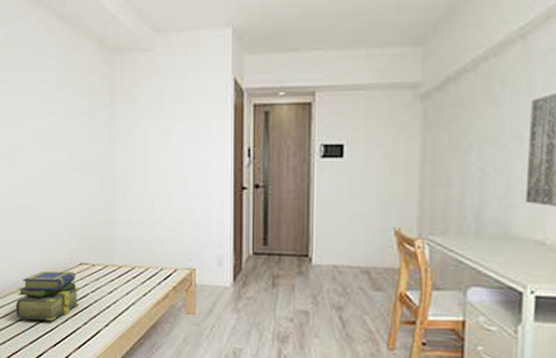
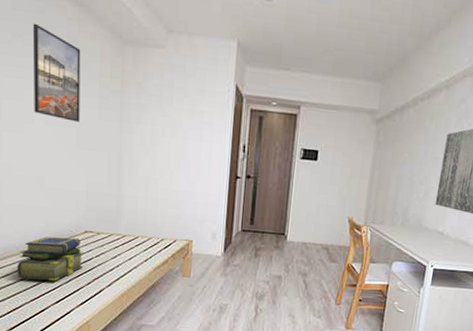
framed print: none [24,48,71,143] -> present [32,23,81,122]

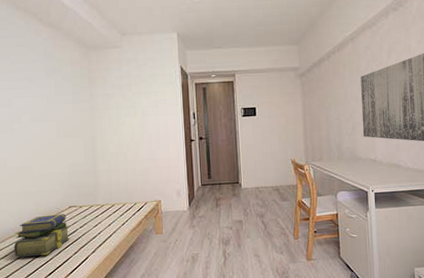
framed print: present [32,23,81,122] -> none [17,46,58,117]

